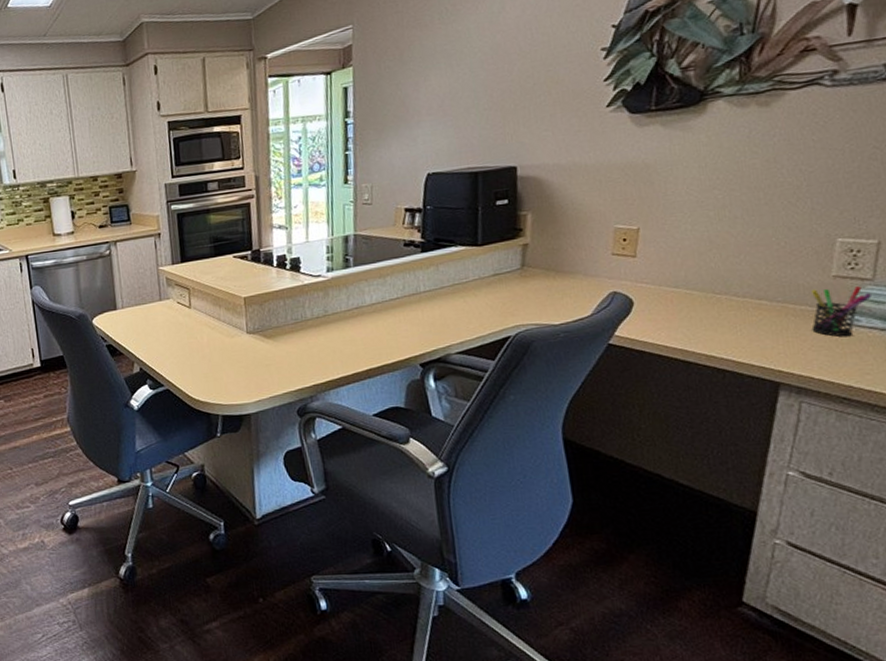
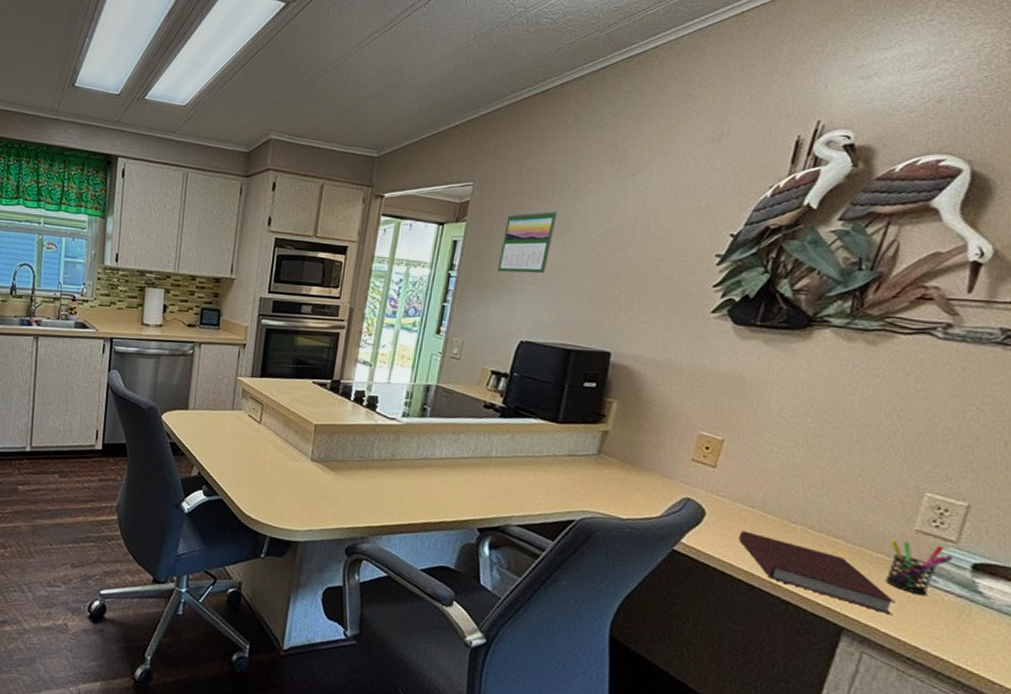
calendar: none [391,36,441,109] -> present [498,210,557,274]
notebook: none [668,311,825,362] -> present [739,530,895,615]

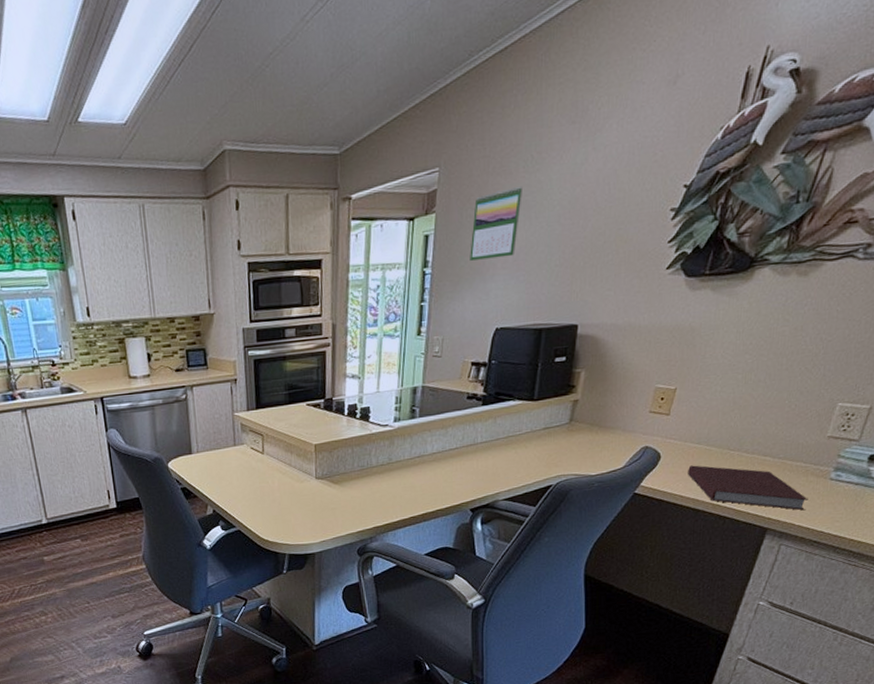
pen holder: present [885,539,953,596] -> none [801,446,855,490]

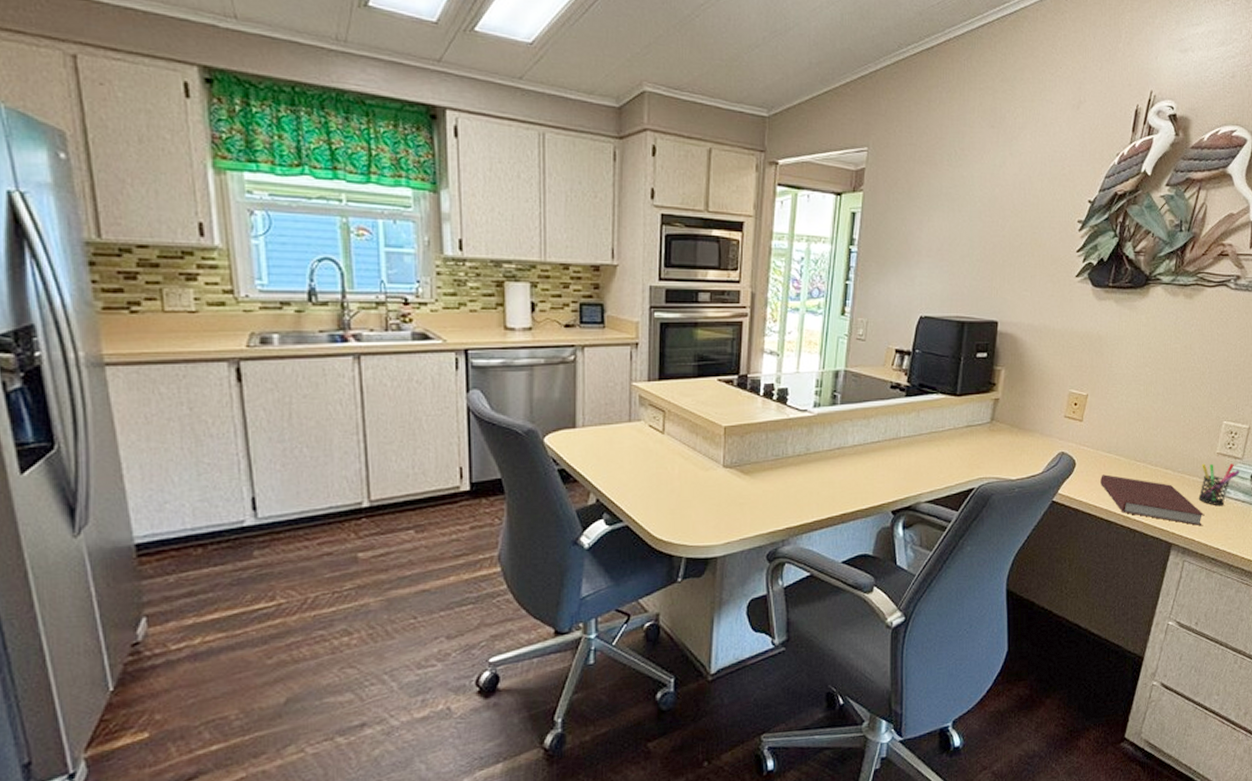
calendar: present [470,185,522,261] -> none [896,177,946,245]
pen holder: none [801,446,855,490] -> present [1198,463,1239,506]

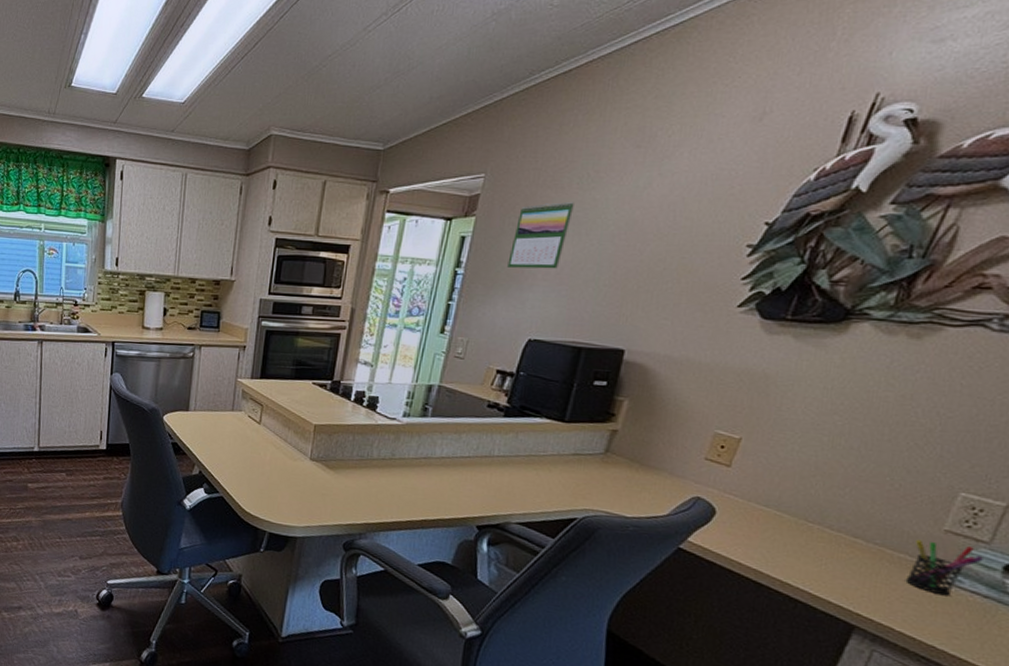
calendar: none [896,177,946,245] -> present [507,201,574,269]
notebook: present [1101,474,1205,526] -> none [750,529,915,615]

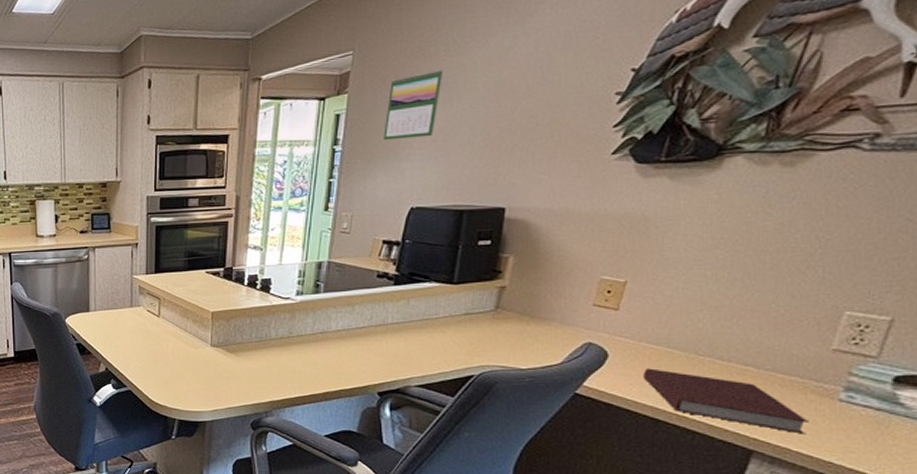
notebook: none [750,529,915,615] -> present [644,368,809,435]
pen holder: present [905,539,983,596] -> none [798,361,872,413]

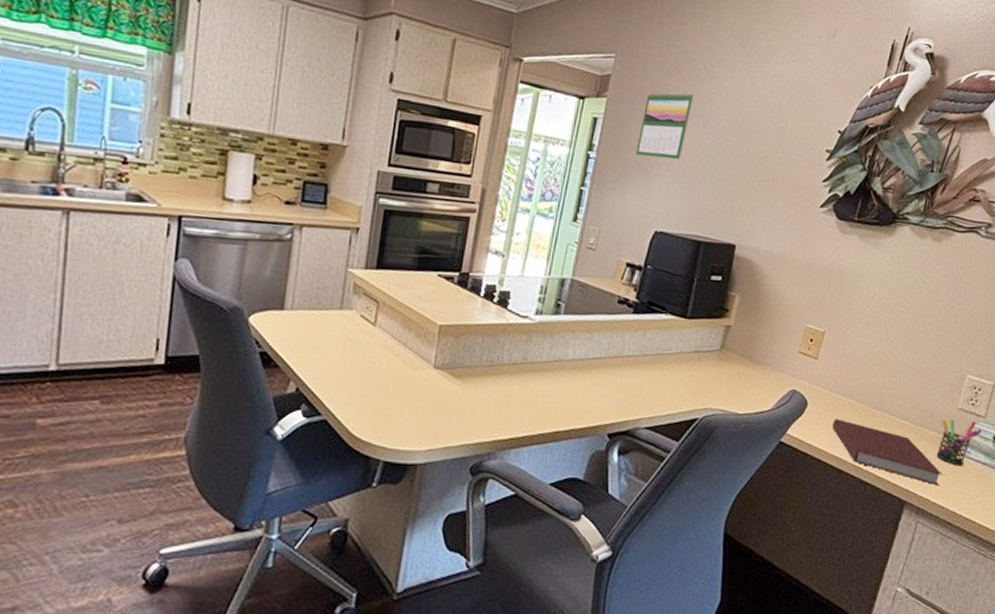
pen holder: none [798,361,872,413] -> present [936,418,982,466]

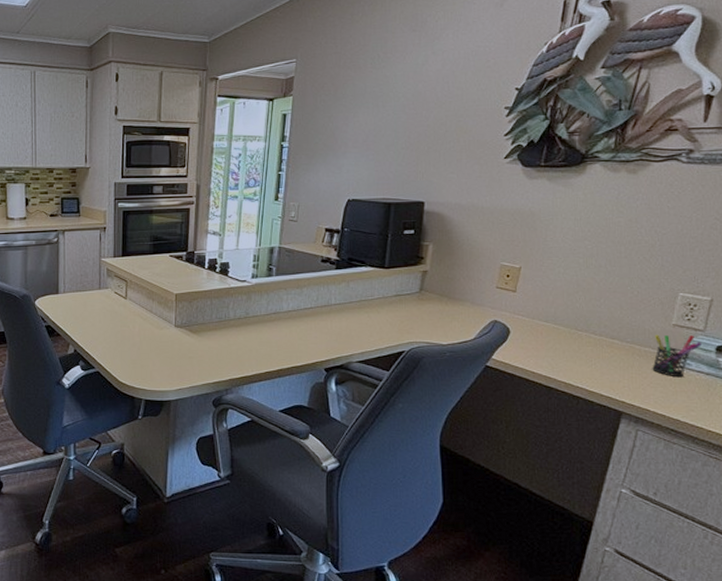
calendar: present [636,92,694,160] -> none [323,78,370,138]
notebook: present [832,418,942,486] -> none [538,342,660,397]

